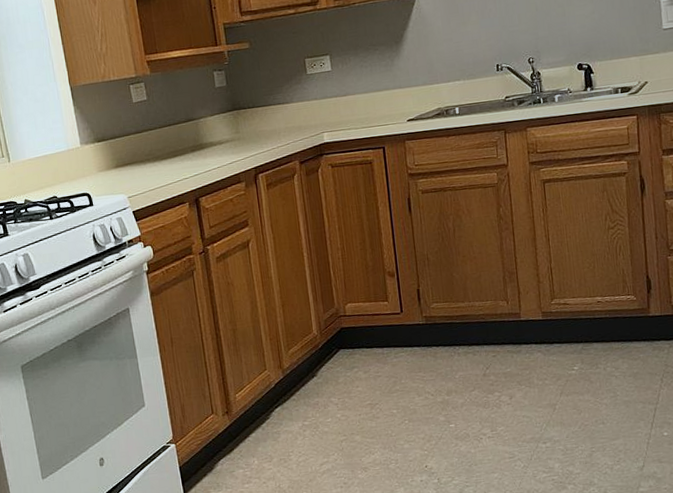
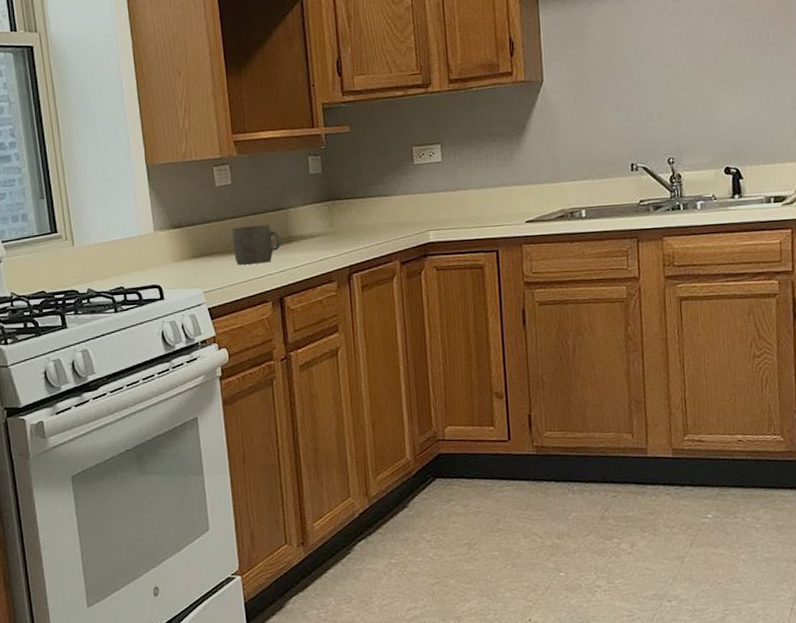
mug: none [149,134,194,172] -> present [231,225,281,265]

